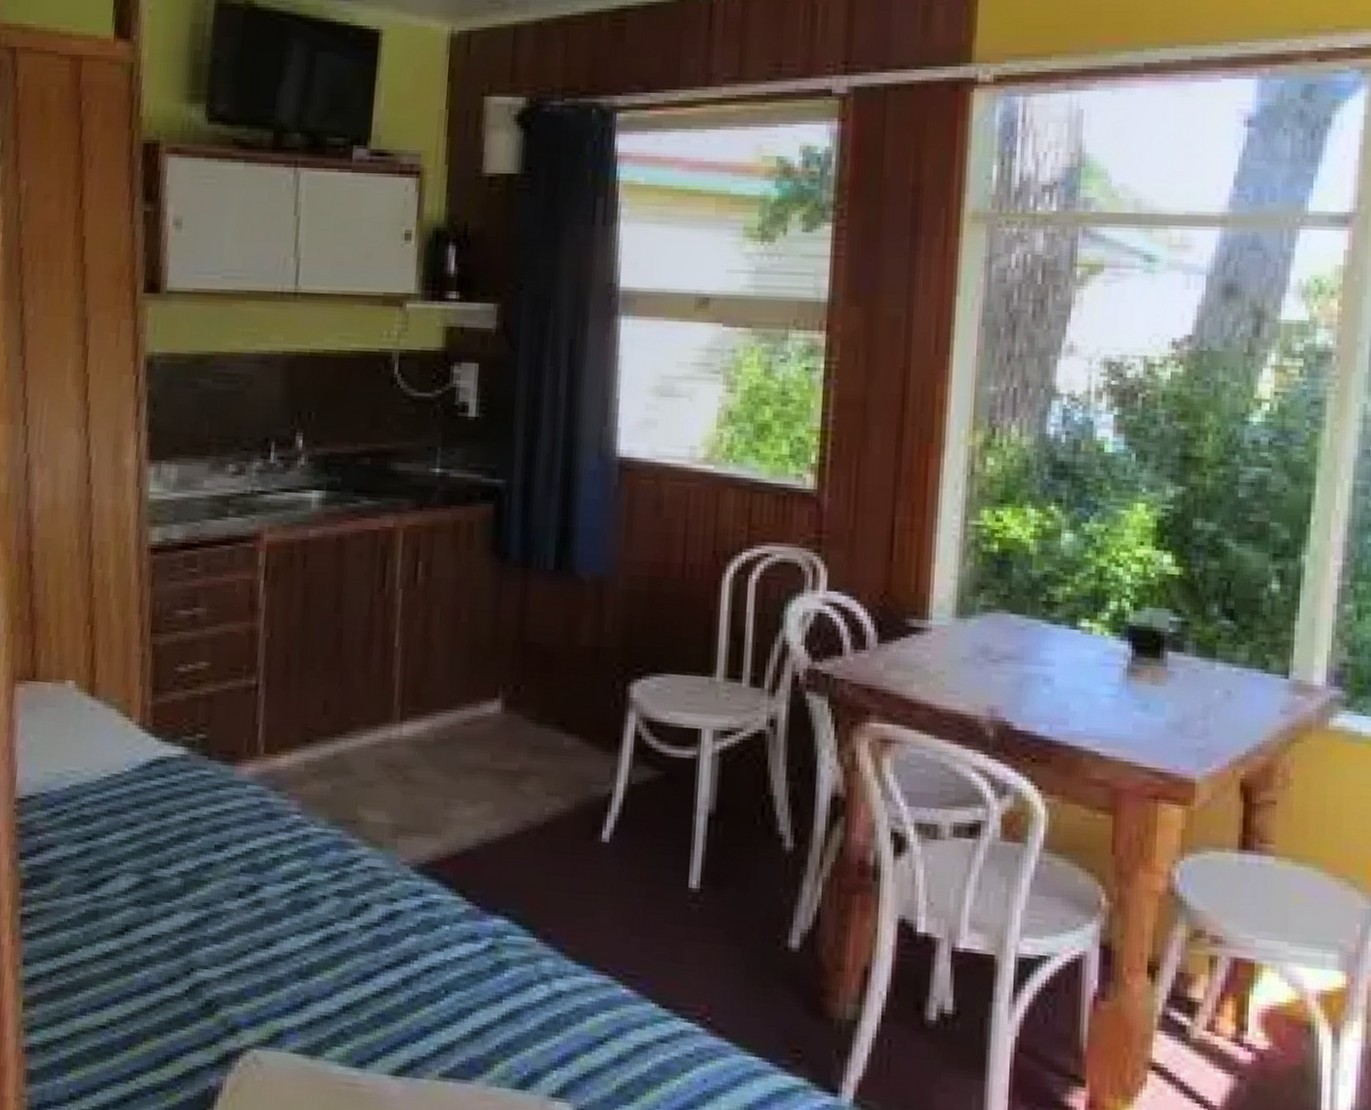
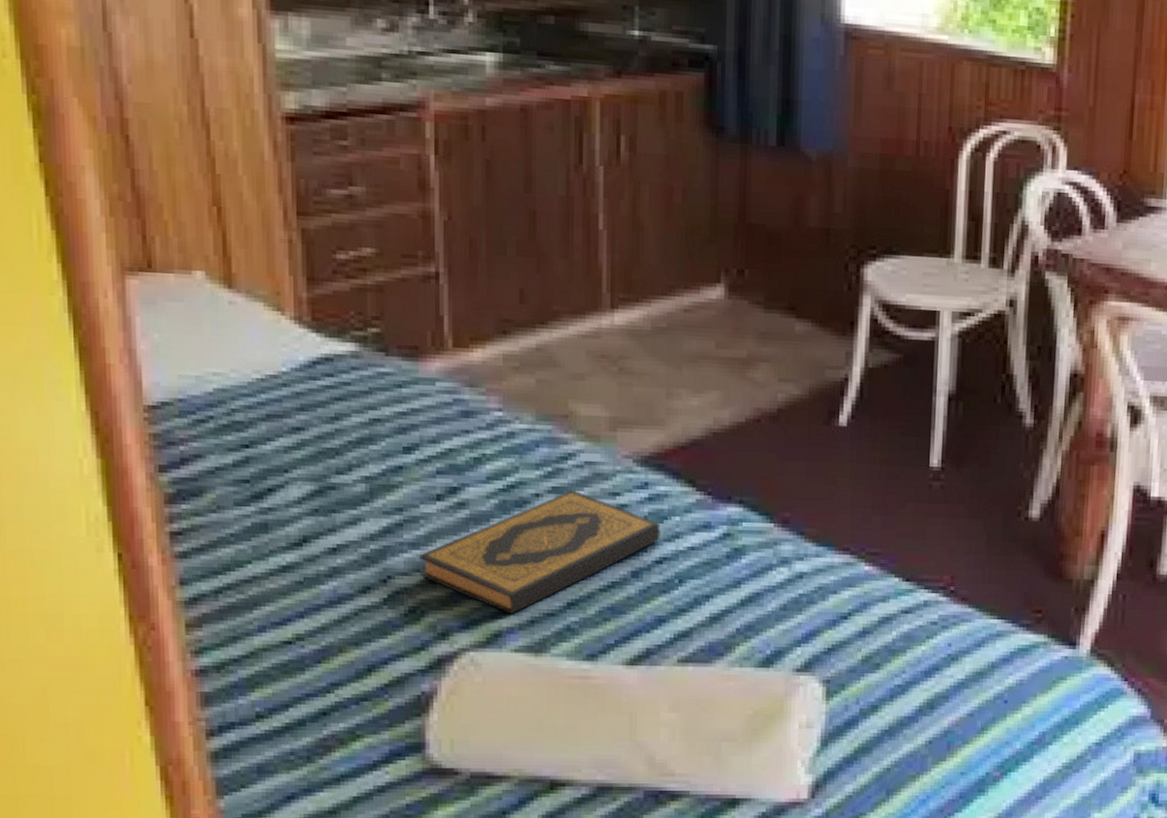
hardback book: none [219,893,431,1014] -> present [419,490,660,614]

